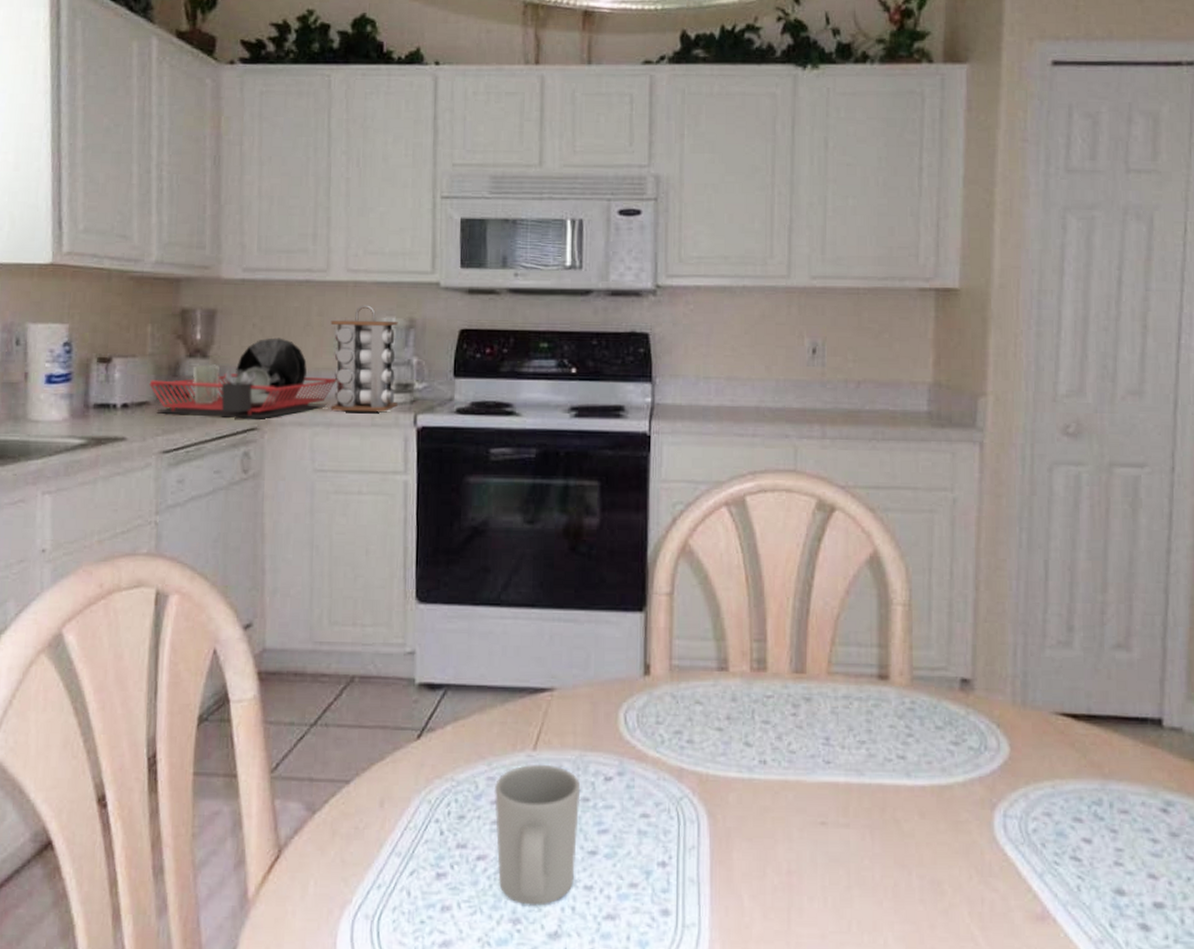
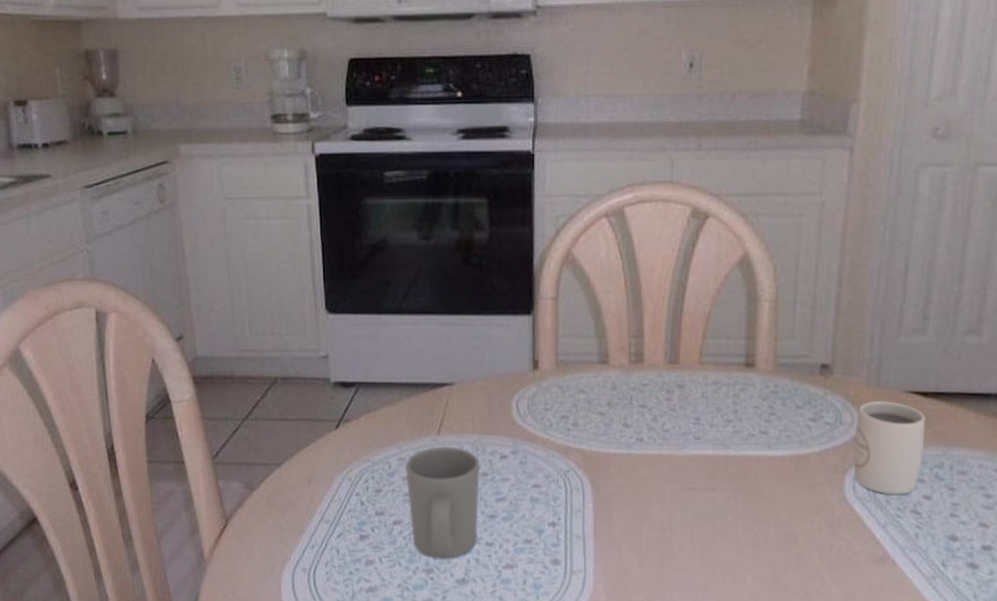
dish rack: present [149,337,337,419] -> none [65,74,237,153]
spice rack: present [330,305,398,414] -> none [226,38,296,144]
mug: none [1000,722,1080,837] -> present [852,400,926,495]

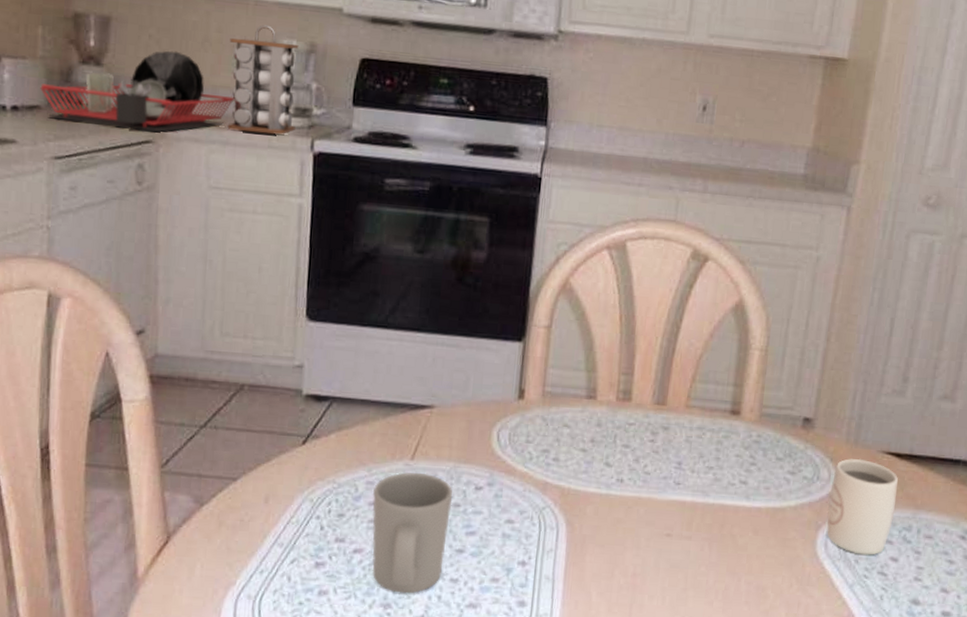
dish rack: none [65,74,237,153] -> present [40,50,235,133]
spice rack: none [226,38,296,144] -> present [227,25,299,135]

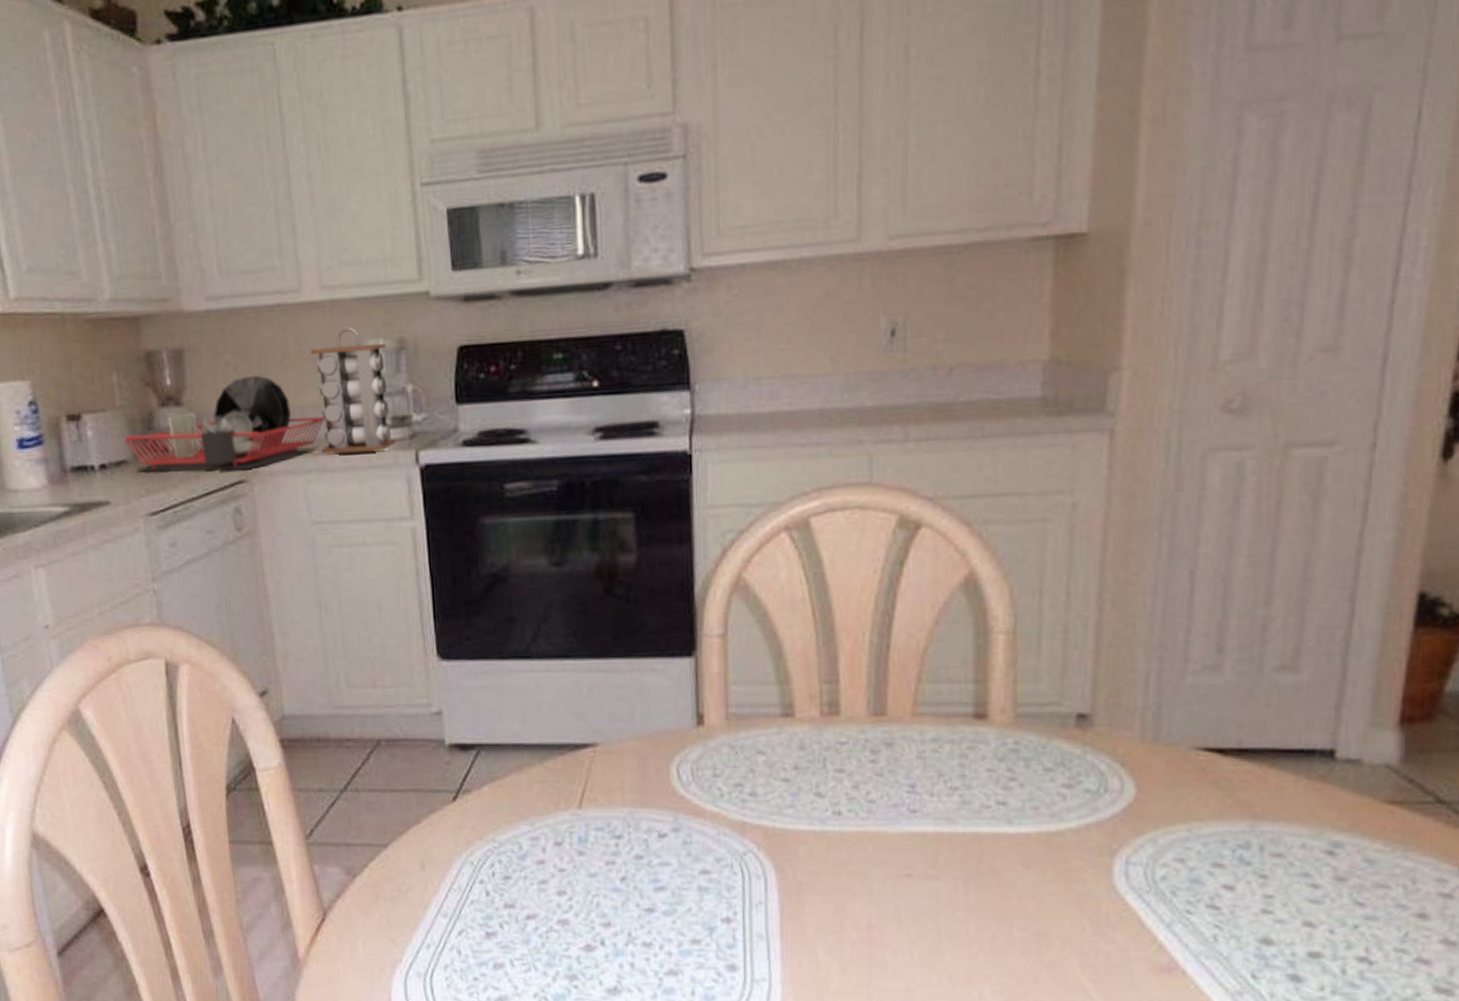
mug: present [372,472,452,593] -> none [539,822,633,962]
mug: present [827,458,899,556] -> none [1123,759,1225,884]

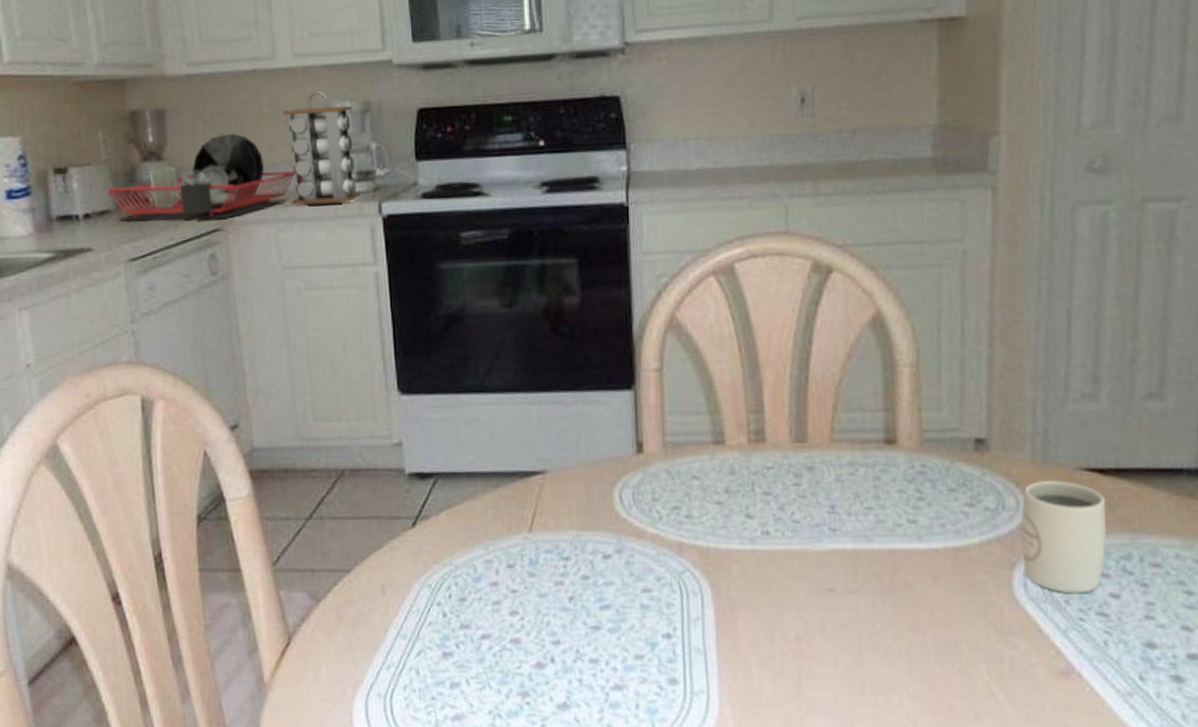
mug: none [1123,759,1225,884] -> present [1020,479,1108,594]

